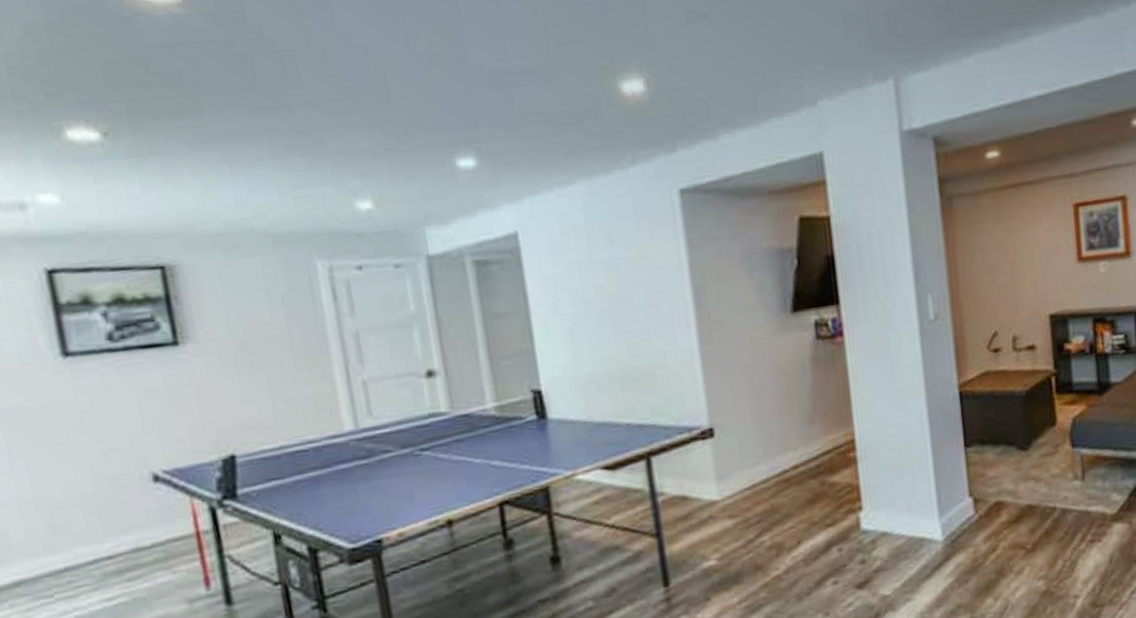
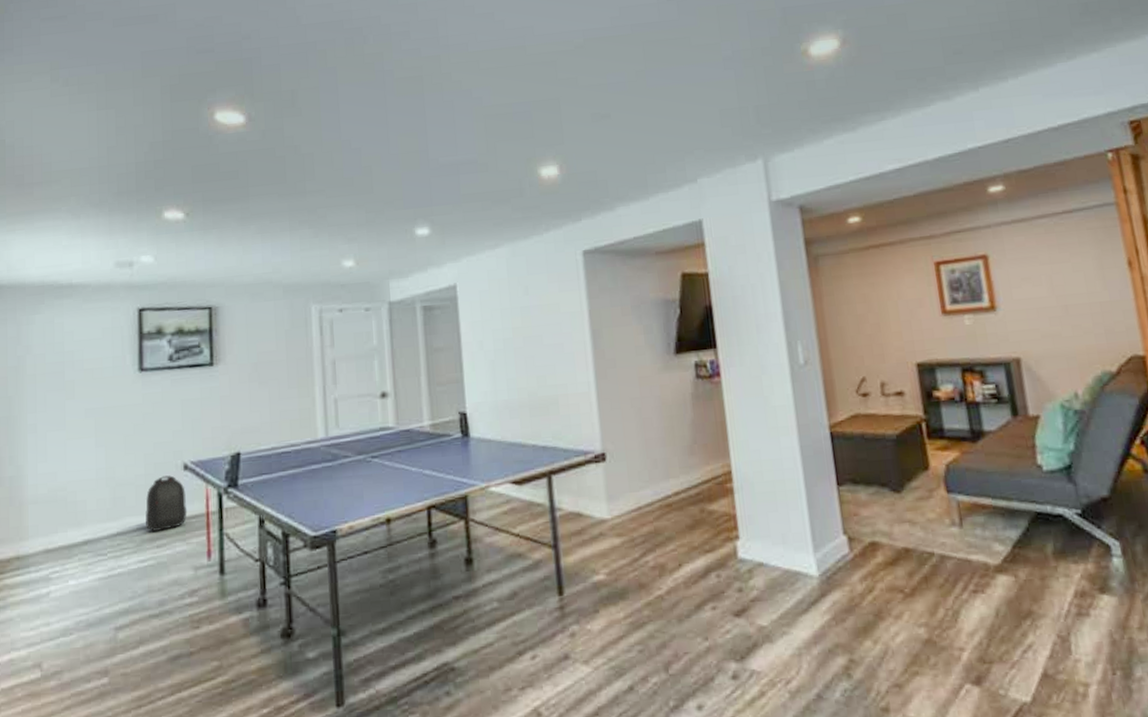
backpack: none [101,490,168,562] -> present [146,475,188,531]

